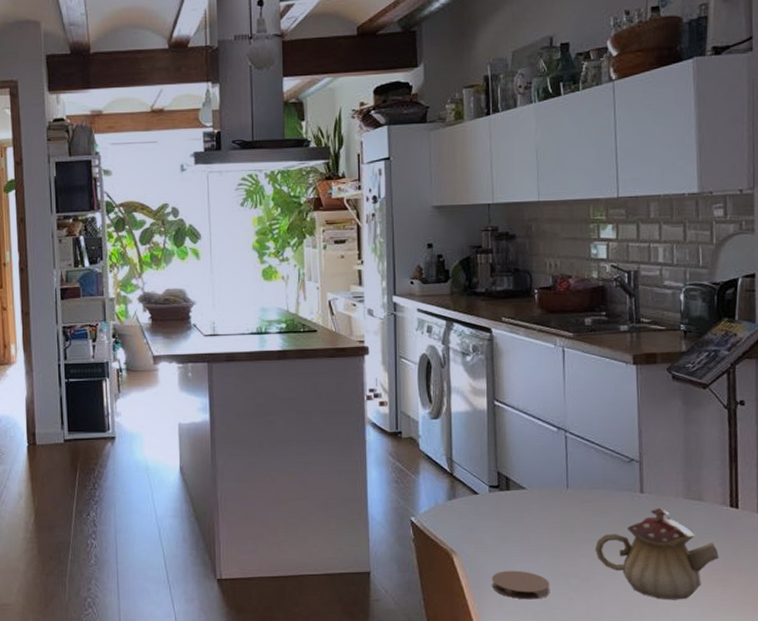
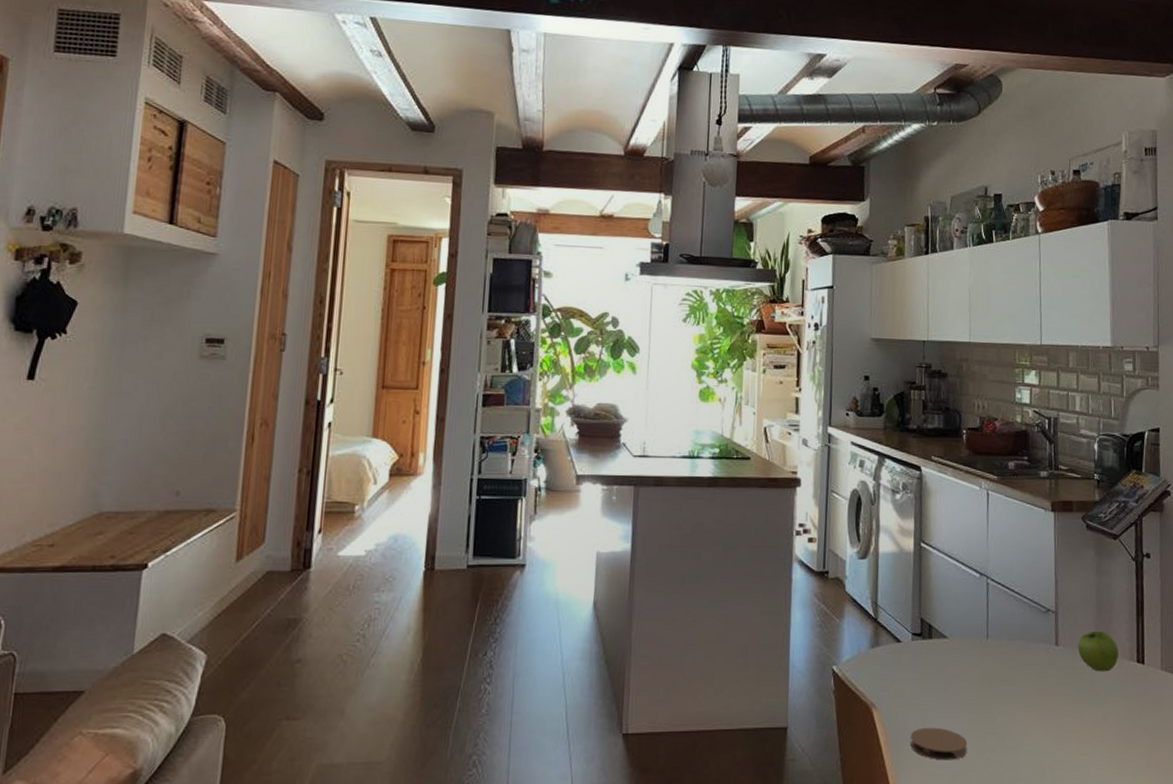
teapot: present [595,508,720,600] -> none [1012,661,1128,762]
fruit: none [664,477,711,517] -> present [1077,630,1119,672]

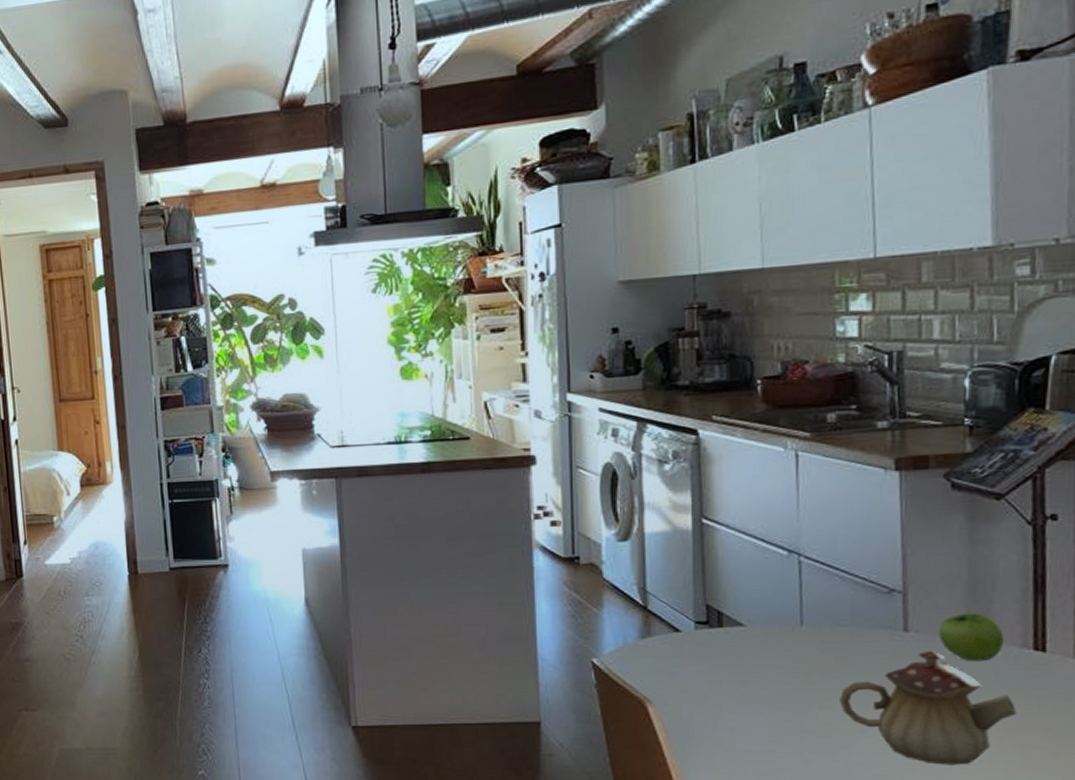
coaster: present [909,727,968,760] -> none [698,724,778,760]
teapot: none [1012,661,1128,762] -> present [840,650,1018,765]

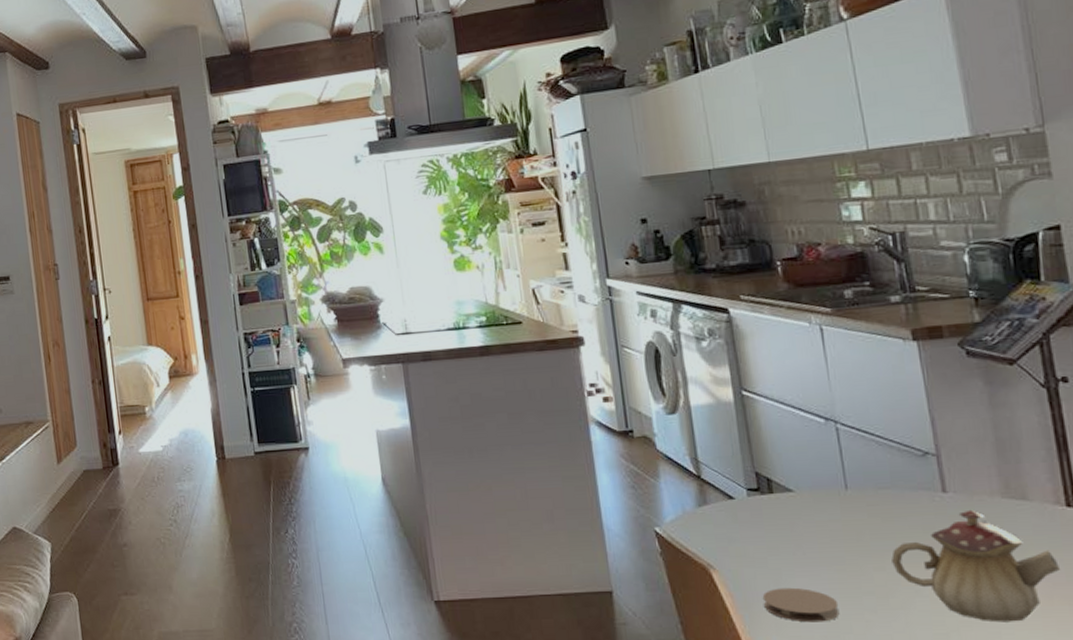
coaster: none [698,724,778,760] -> present [762,587,840,623]
fruit: present [938,612,1005,662] -> none [974,472,1038,520]

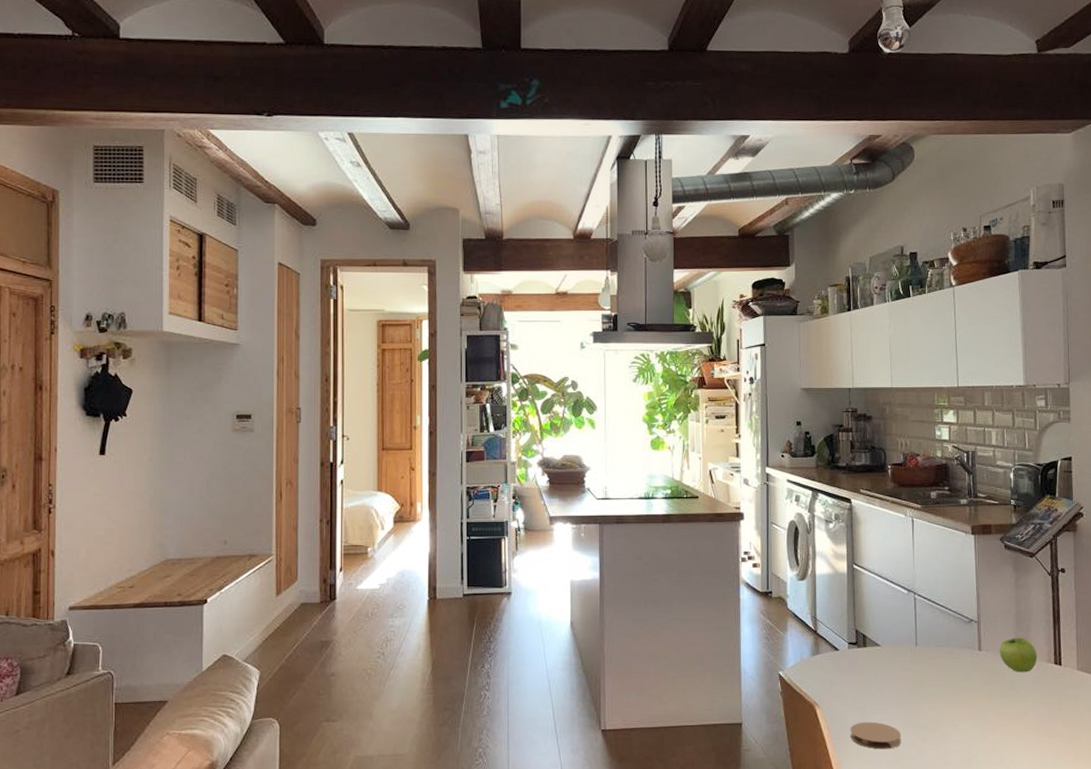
teapot: present [891,509,1061,622] -> none [940,664,1047,750]
fruit: none [974,472,1038,520] -> present [999,637,1038,673]

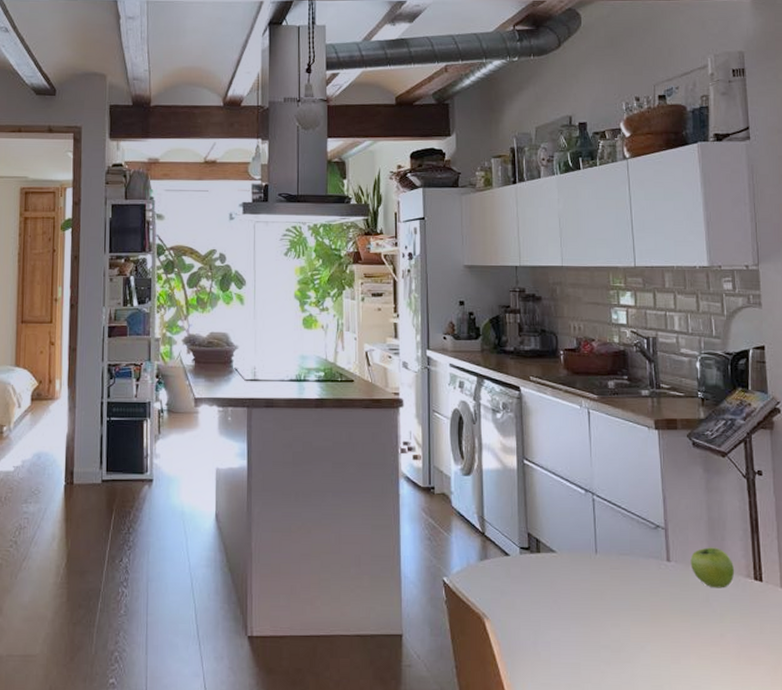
coaster: present [850,721,902,750] -> none [523,638,582,671]

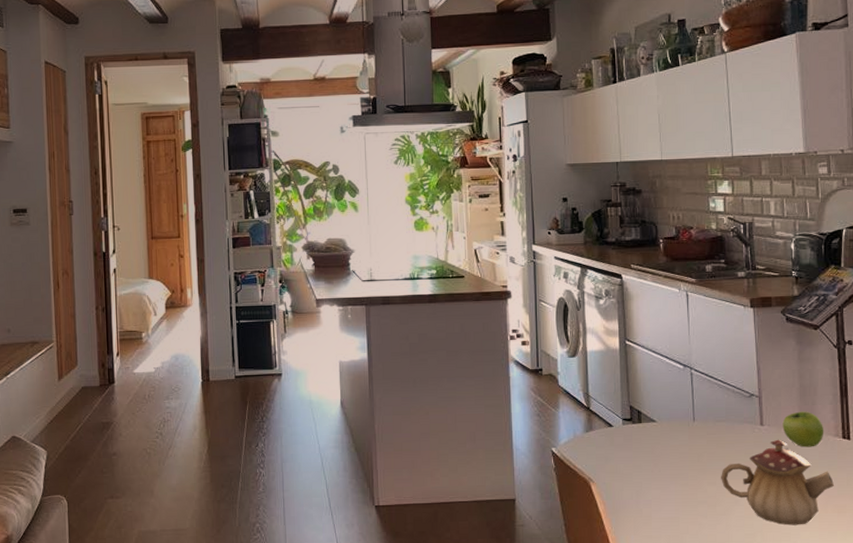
teapot: none [625,577,747,678] -> present [721,439,835,526]

